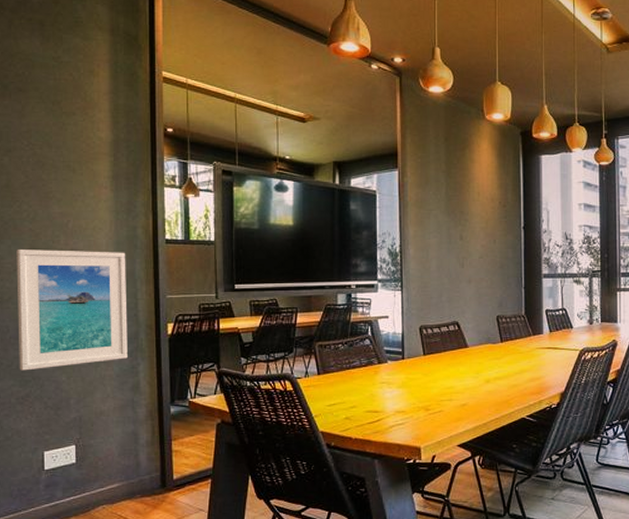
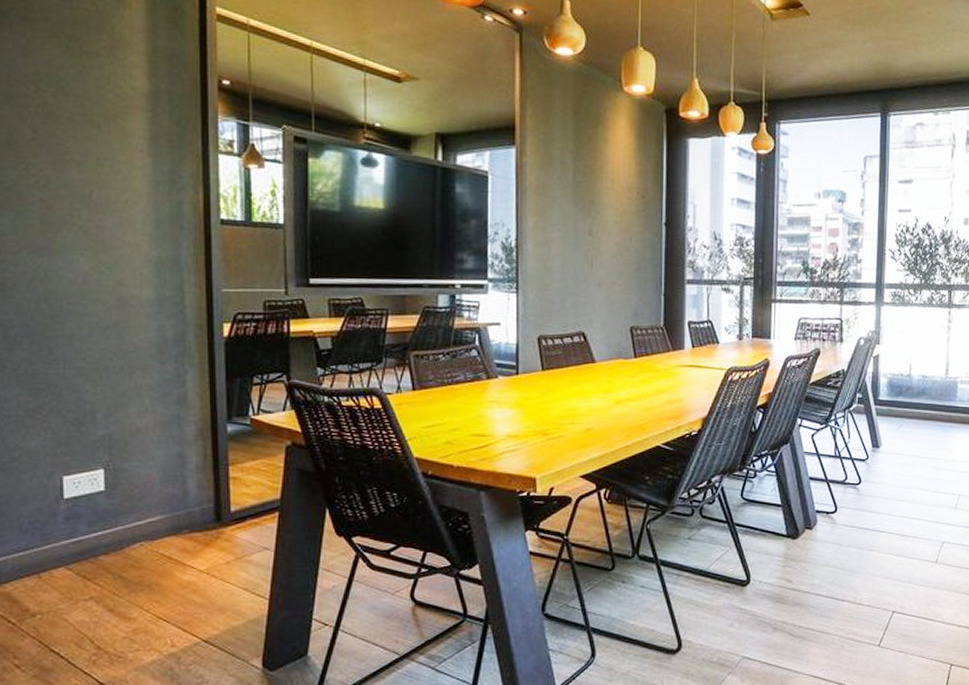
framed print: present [16,250,128,371] -> none [22,224,171,377]

